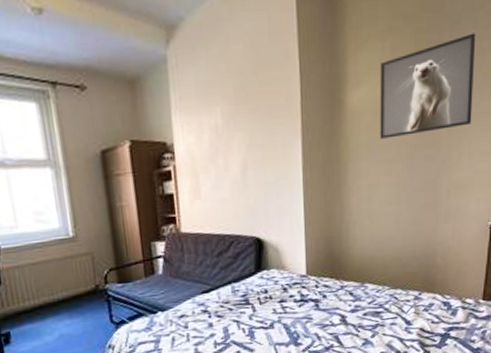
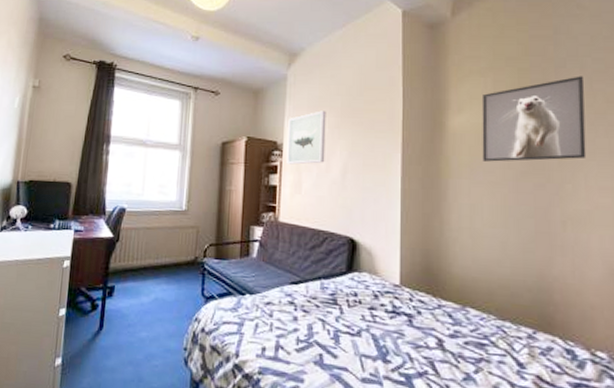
wall art: none [176,98,223,168] -> present [287,111,326,165]

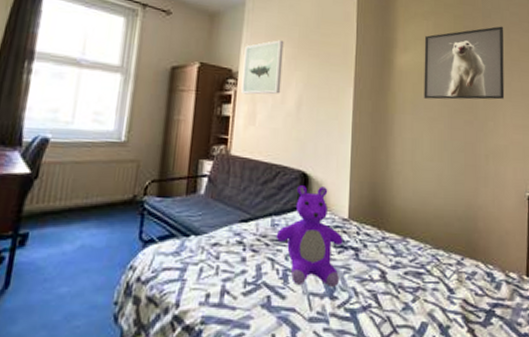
stuffed bear: none [325,251,395,351] -> present [276,185,343,287]

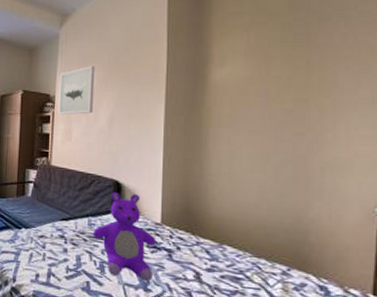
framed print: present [424,26,505,100] -> none [243,28,349,112]

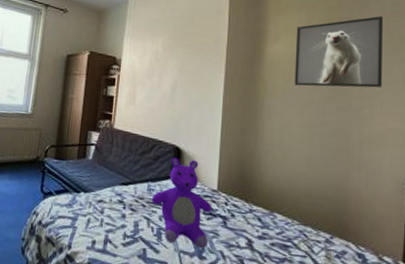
wall art: present [58,66,95,115] -> none [123,32,161,79]
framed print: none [243,28,349,112] -> present [294,16,384,88]

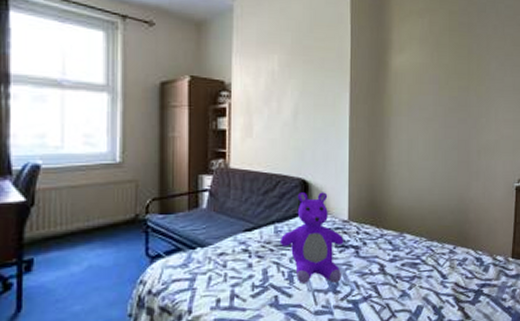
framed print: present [294,16,384,88] -> none [419,20,499,100]

